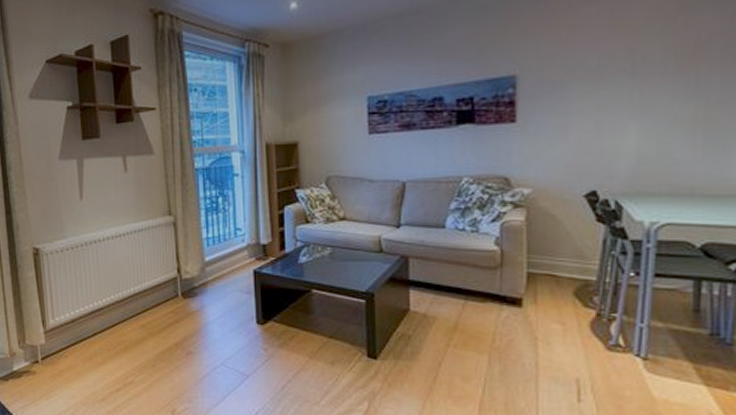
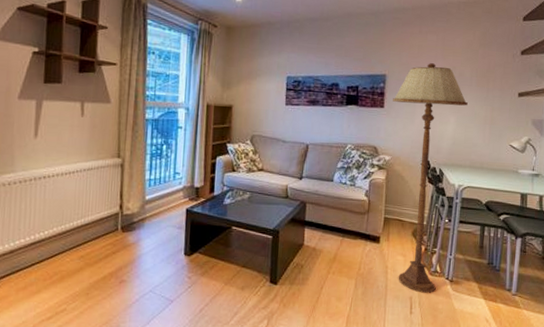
floor lamp: none [530,49,660,375] -> present [393,63,468,293]

